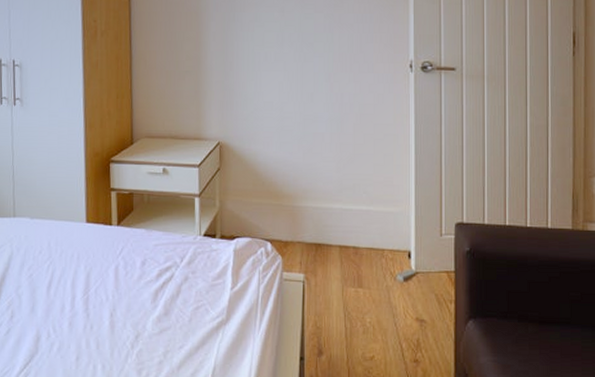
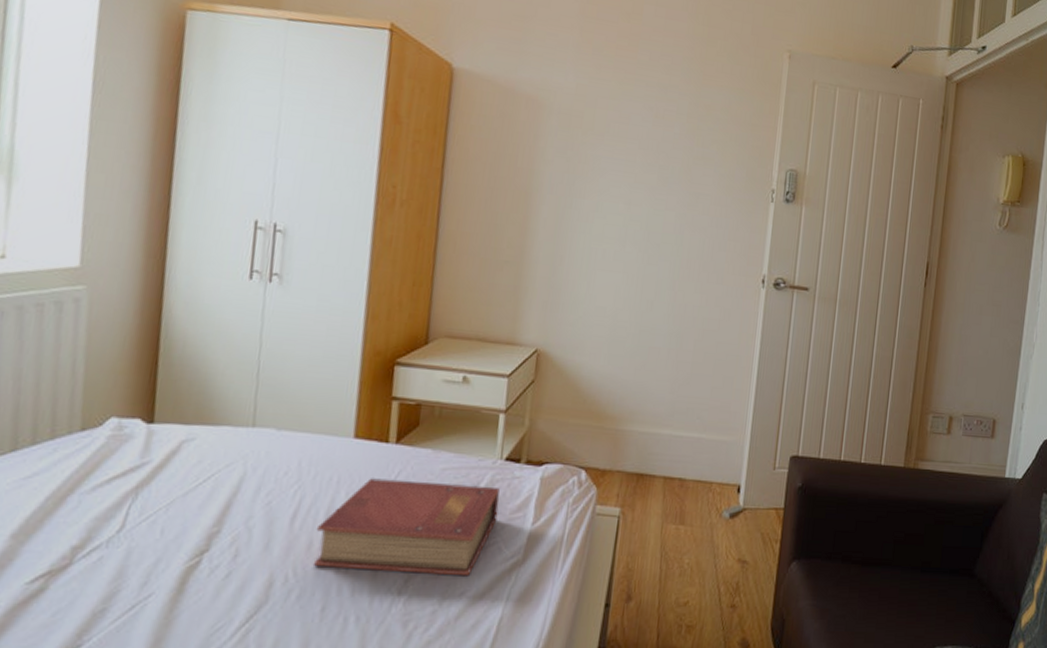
book: none [66,254,203,333] -> present [313,478,500,577]

